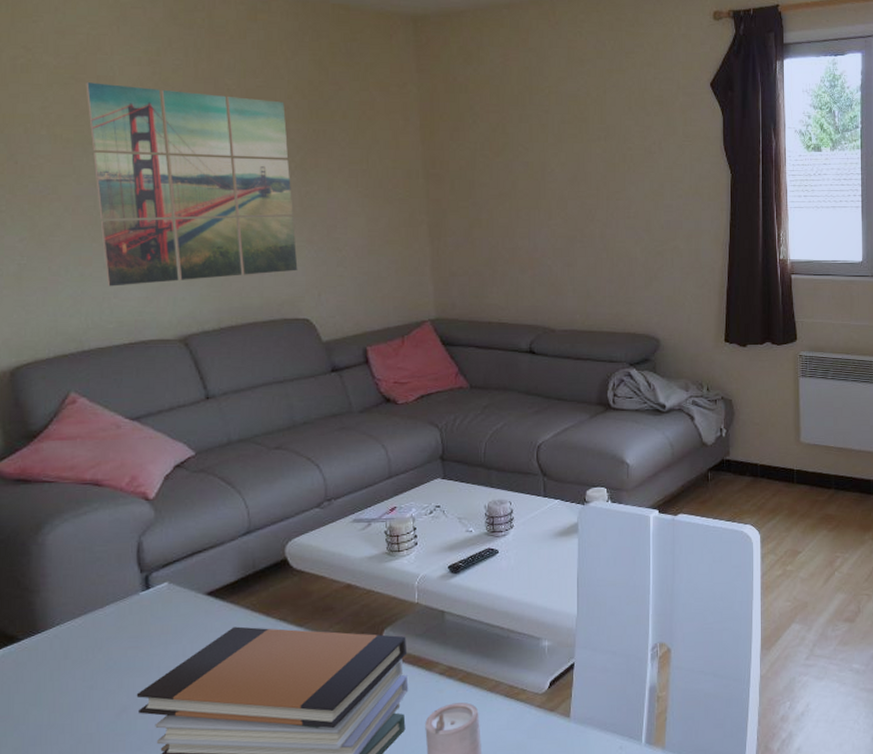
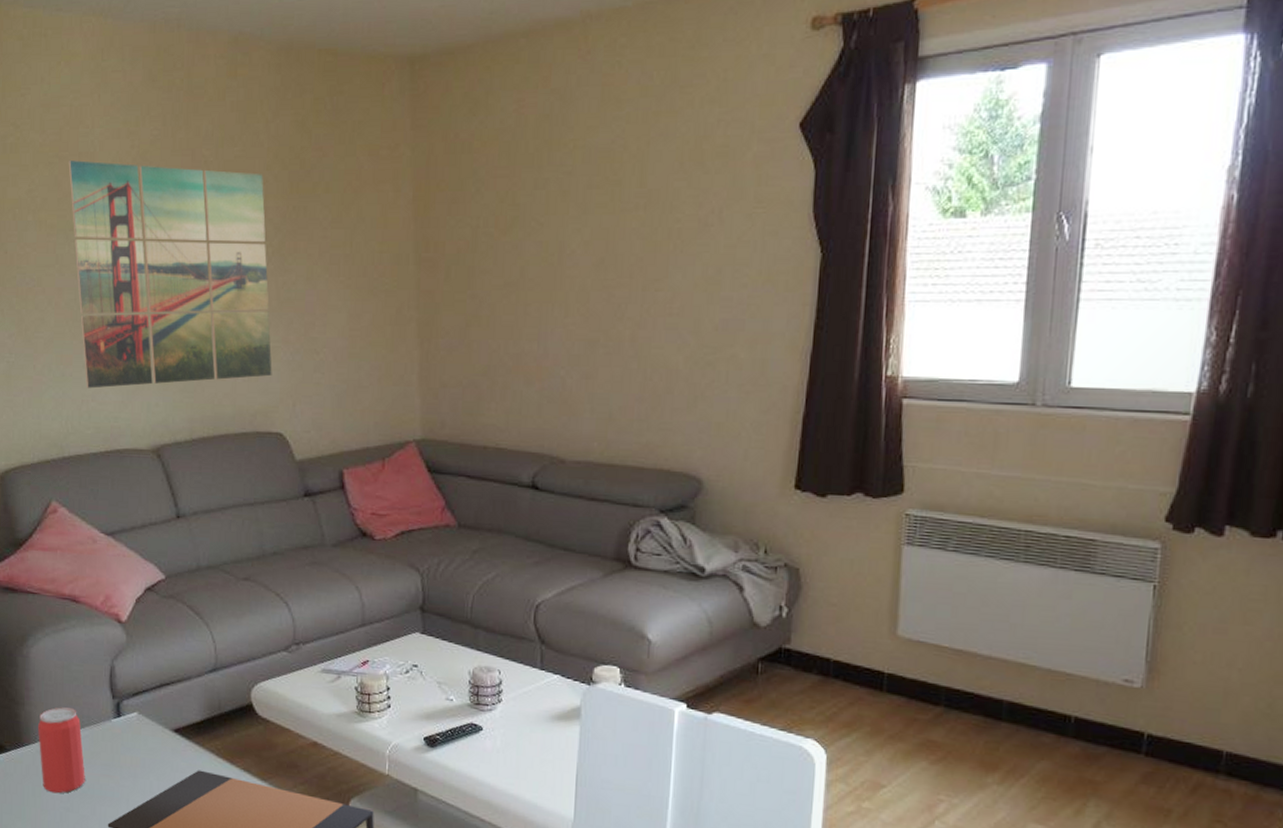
beverage can: none [56,588,111,674] -> present [38,707,85,794]

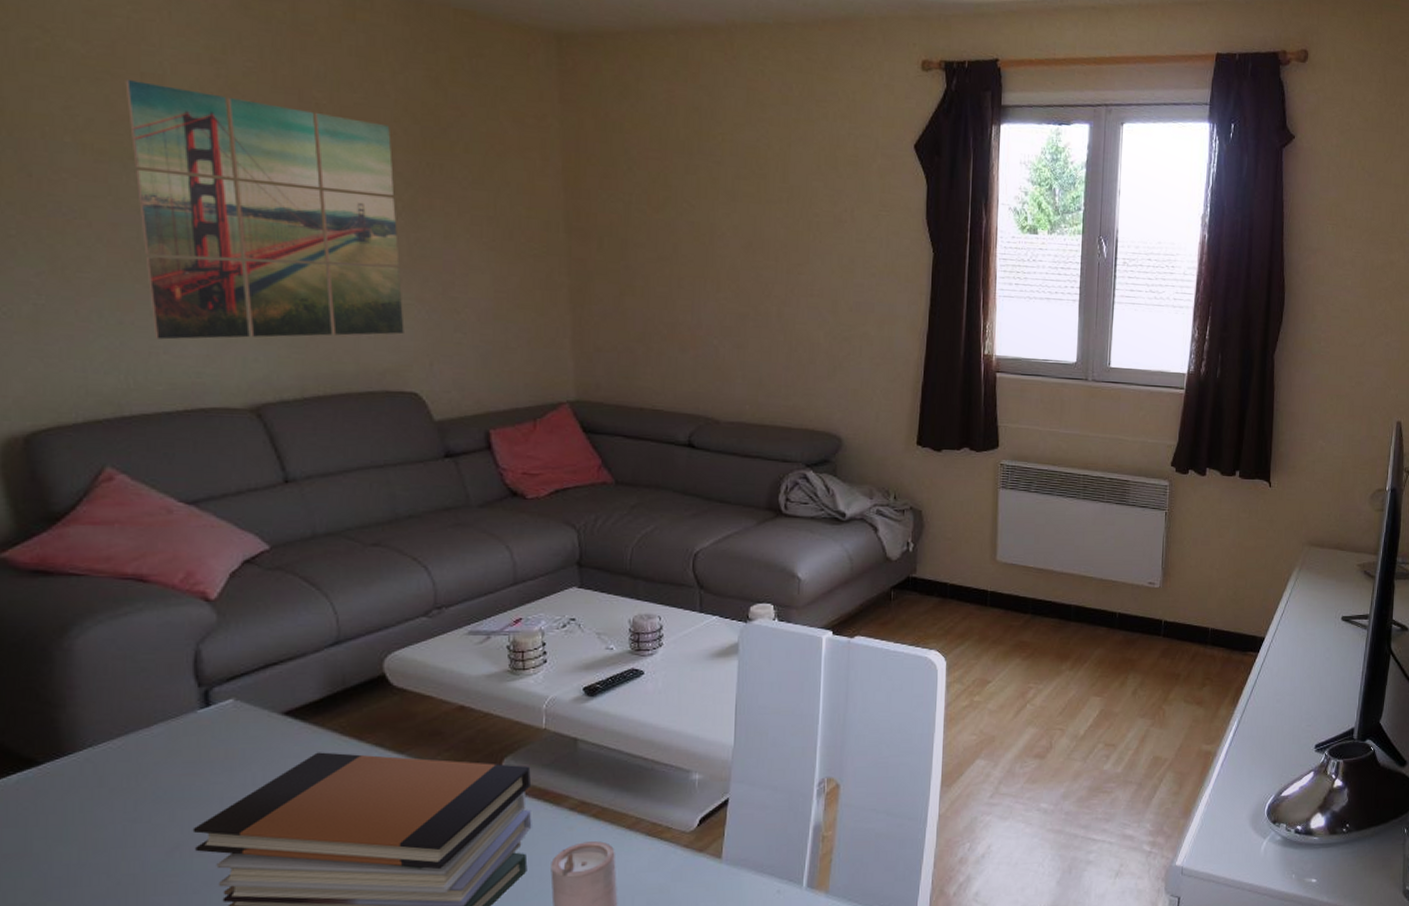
beverage can: present [38,707,85,794] -> none [87,703,160,805]

